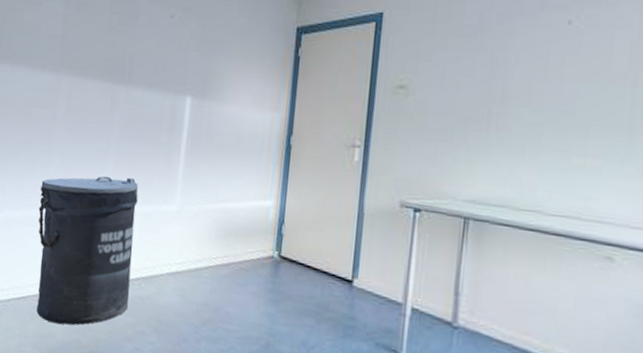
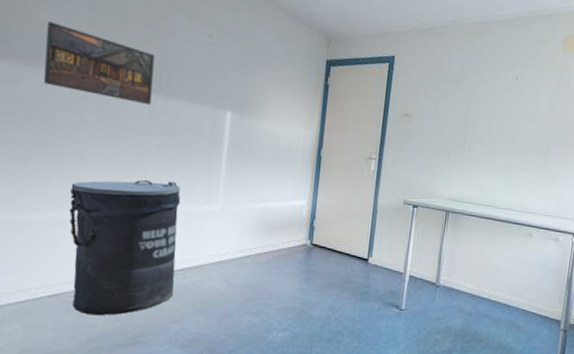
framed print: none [25,21,119,96] -> present [44,21,155,106]

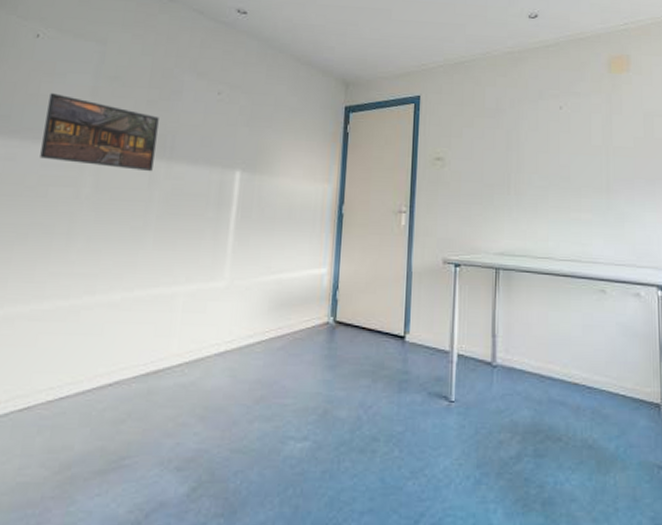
trash can: present [69,179,181,316] -> none [46,256,181,433]

